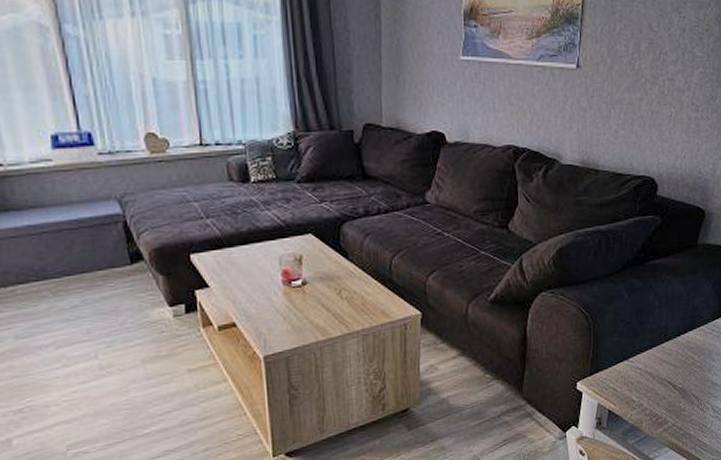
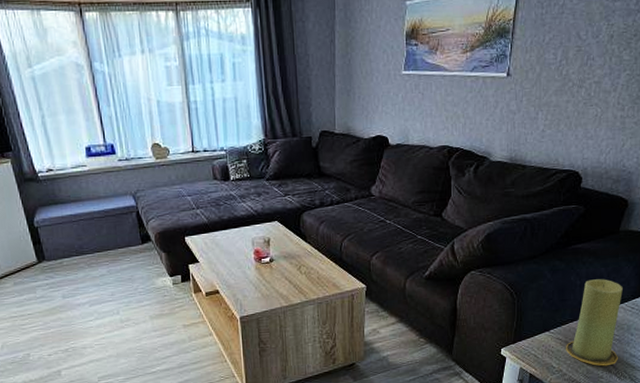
candle: none [646,298,703,397] -> present [566,279,623,366]

